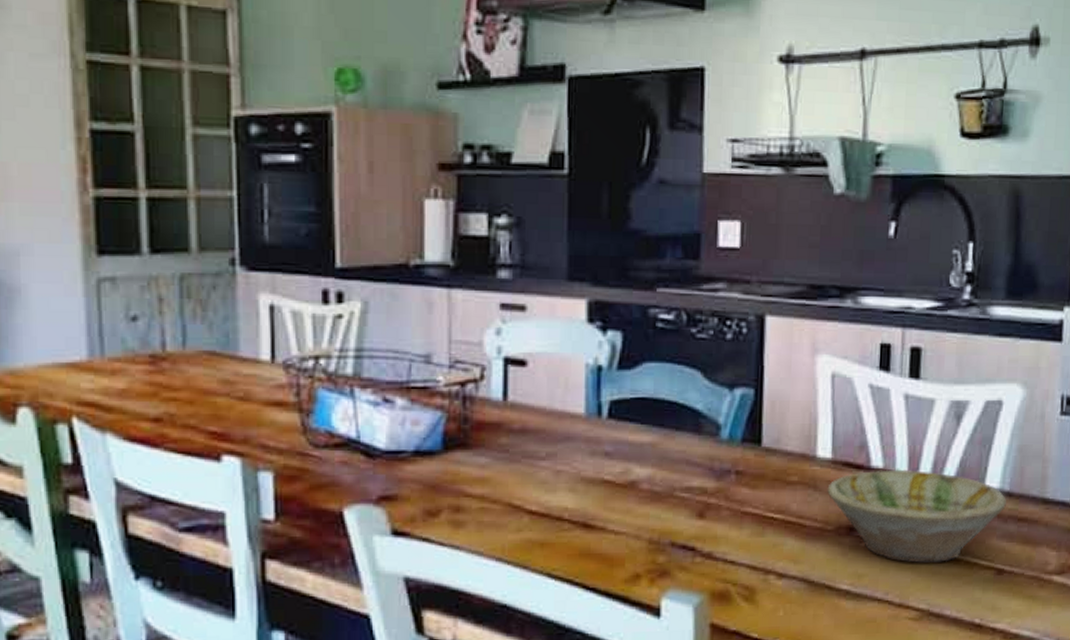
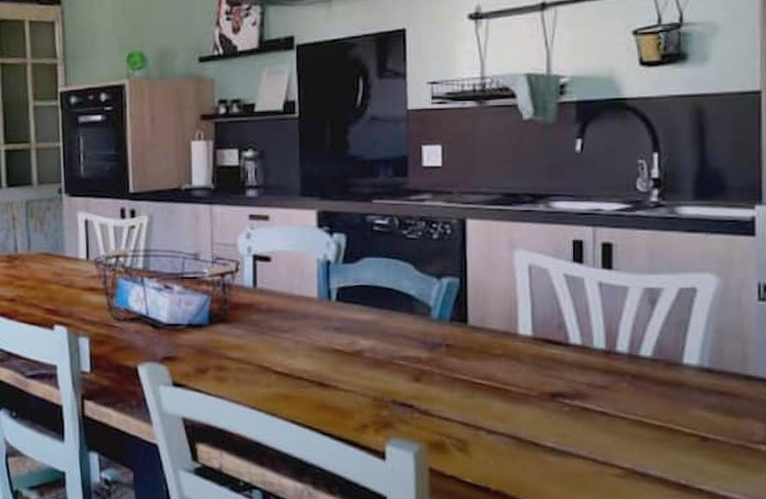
bowl: present [827,469,1006,563] -> none [529,346,706,428]

